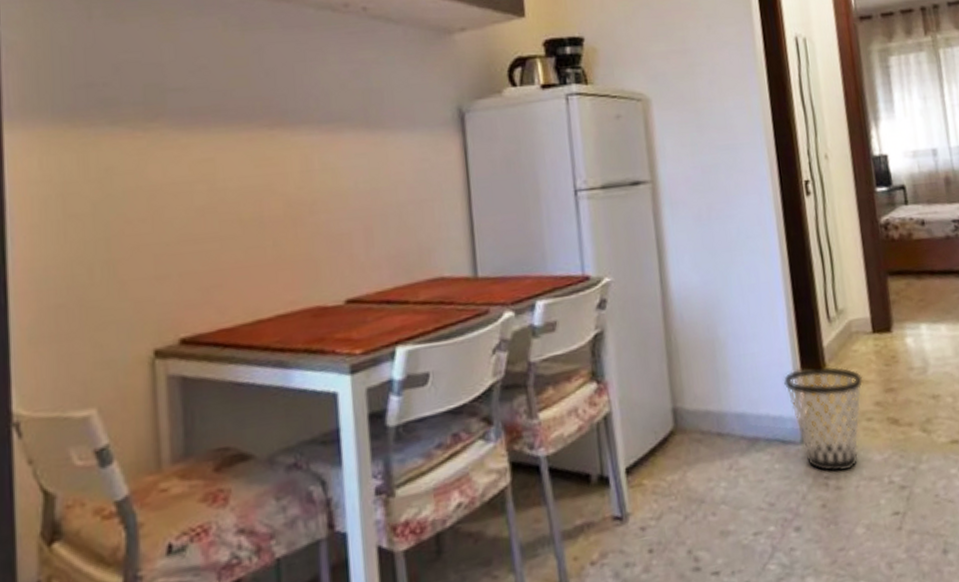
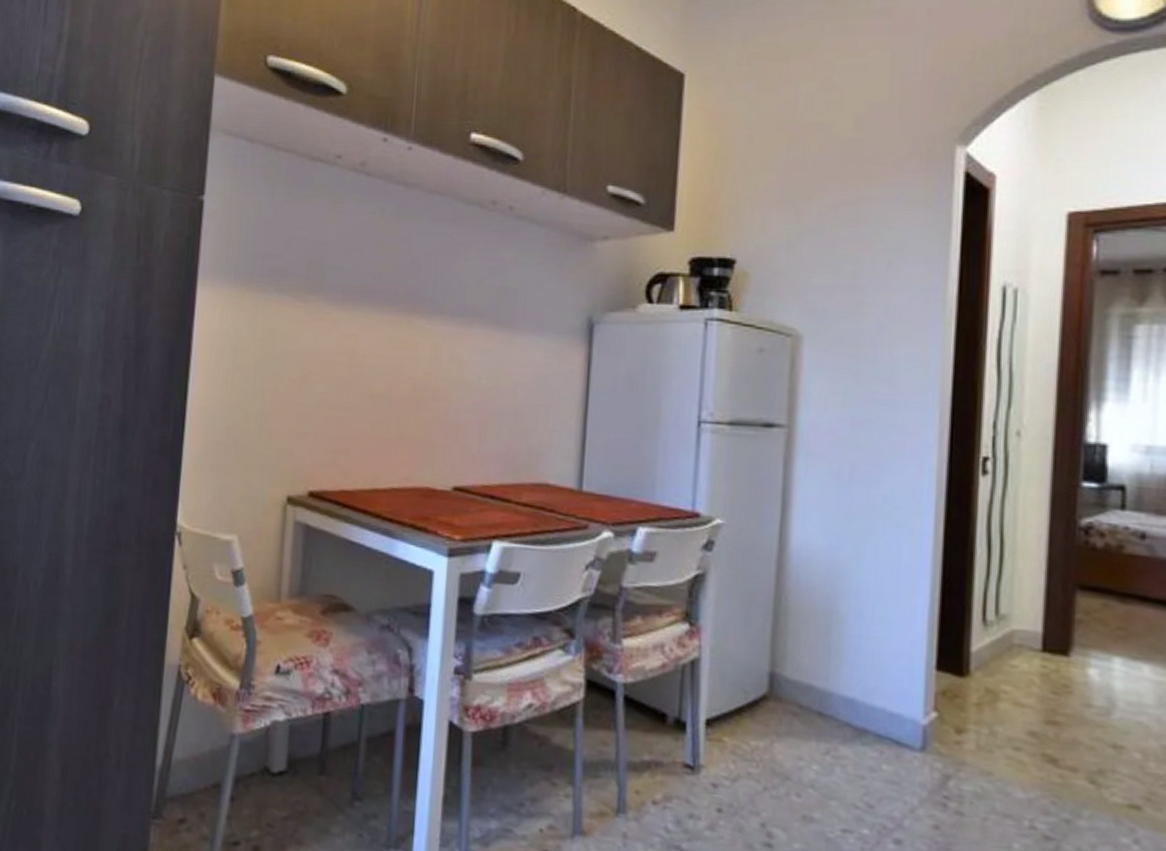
wastebasket: present [783,366,863,473] -> none [911,668,1018,798]

